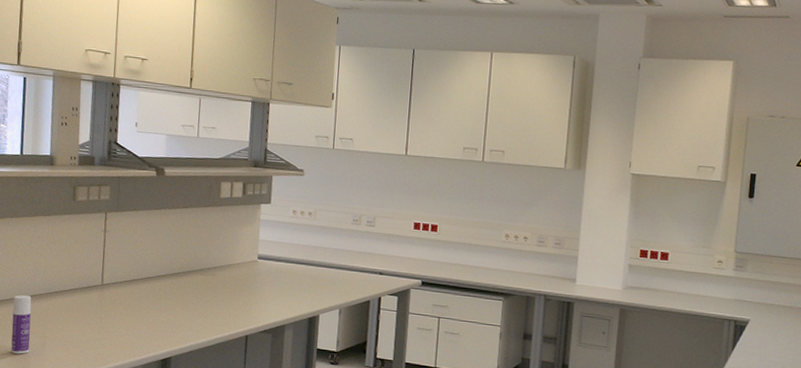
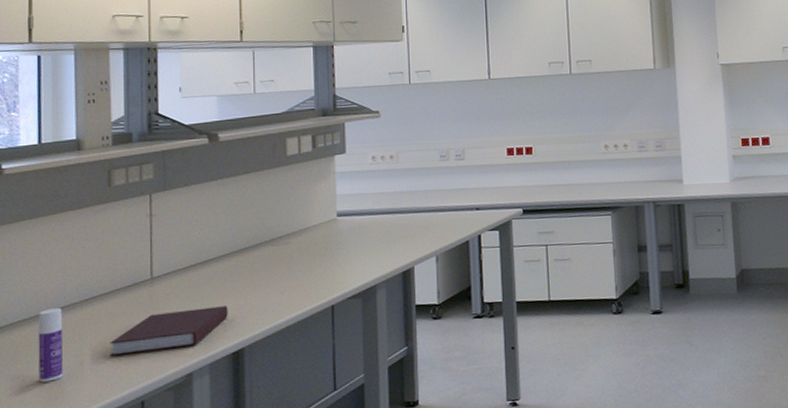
notebook: none [65,314,161,347] -> present [109,306,228,356]

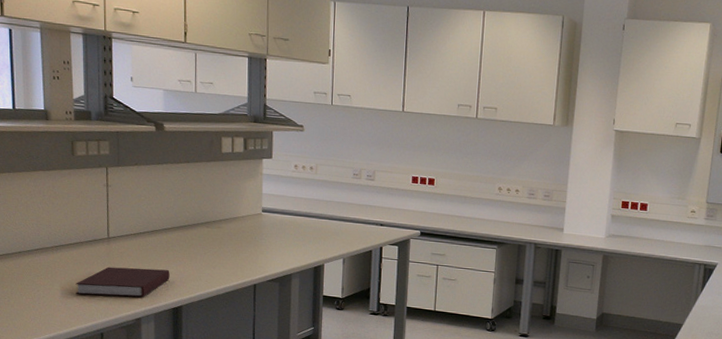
bottle: present [38,308,63,382] -> none [19,249,40,306]

